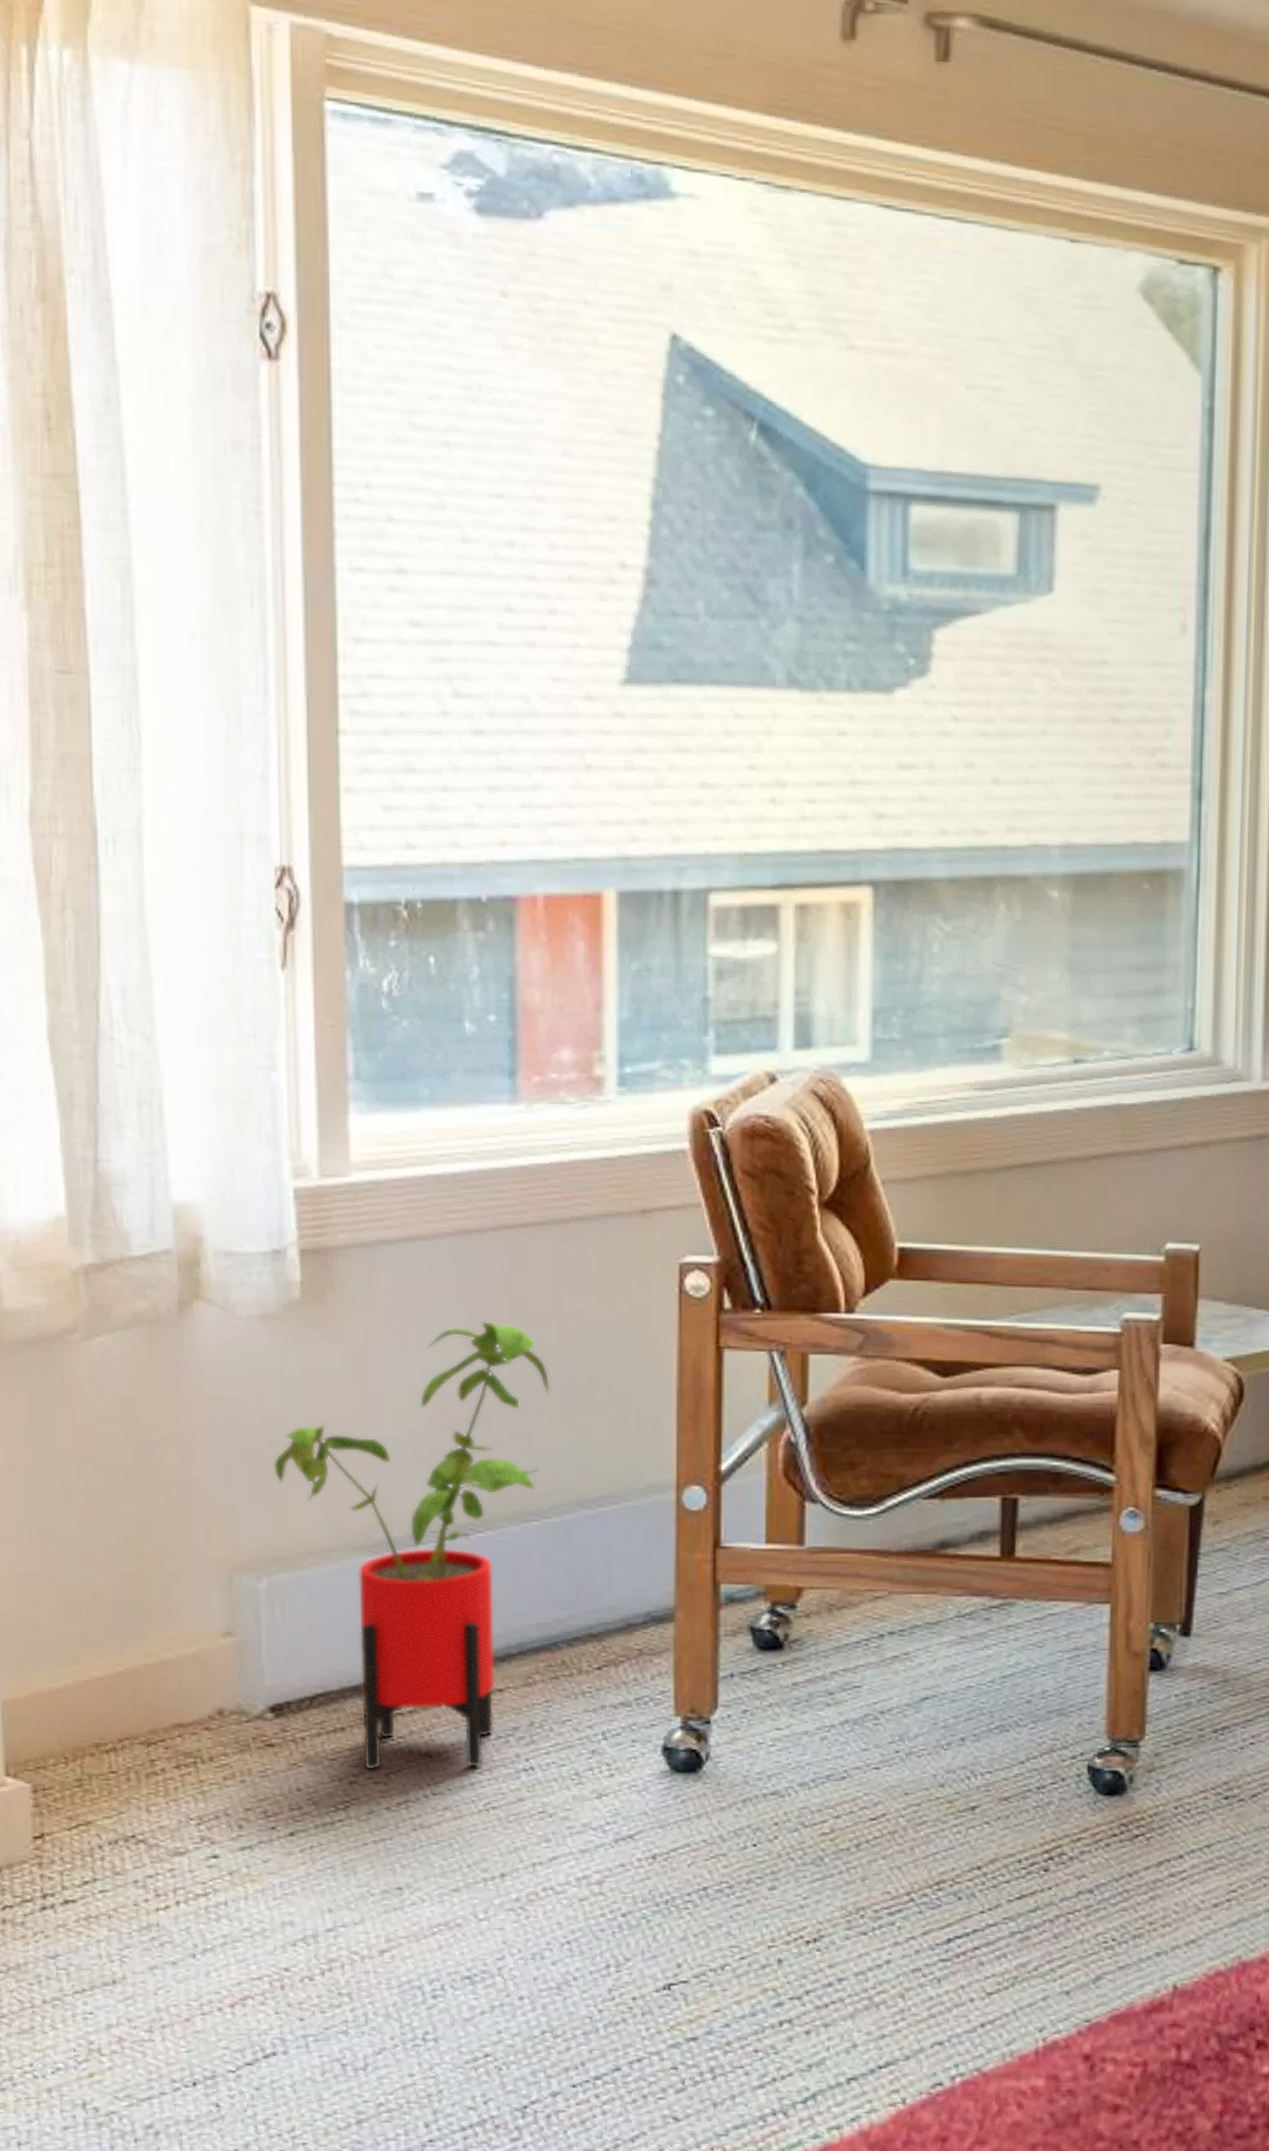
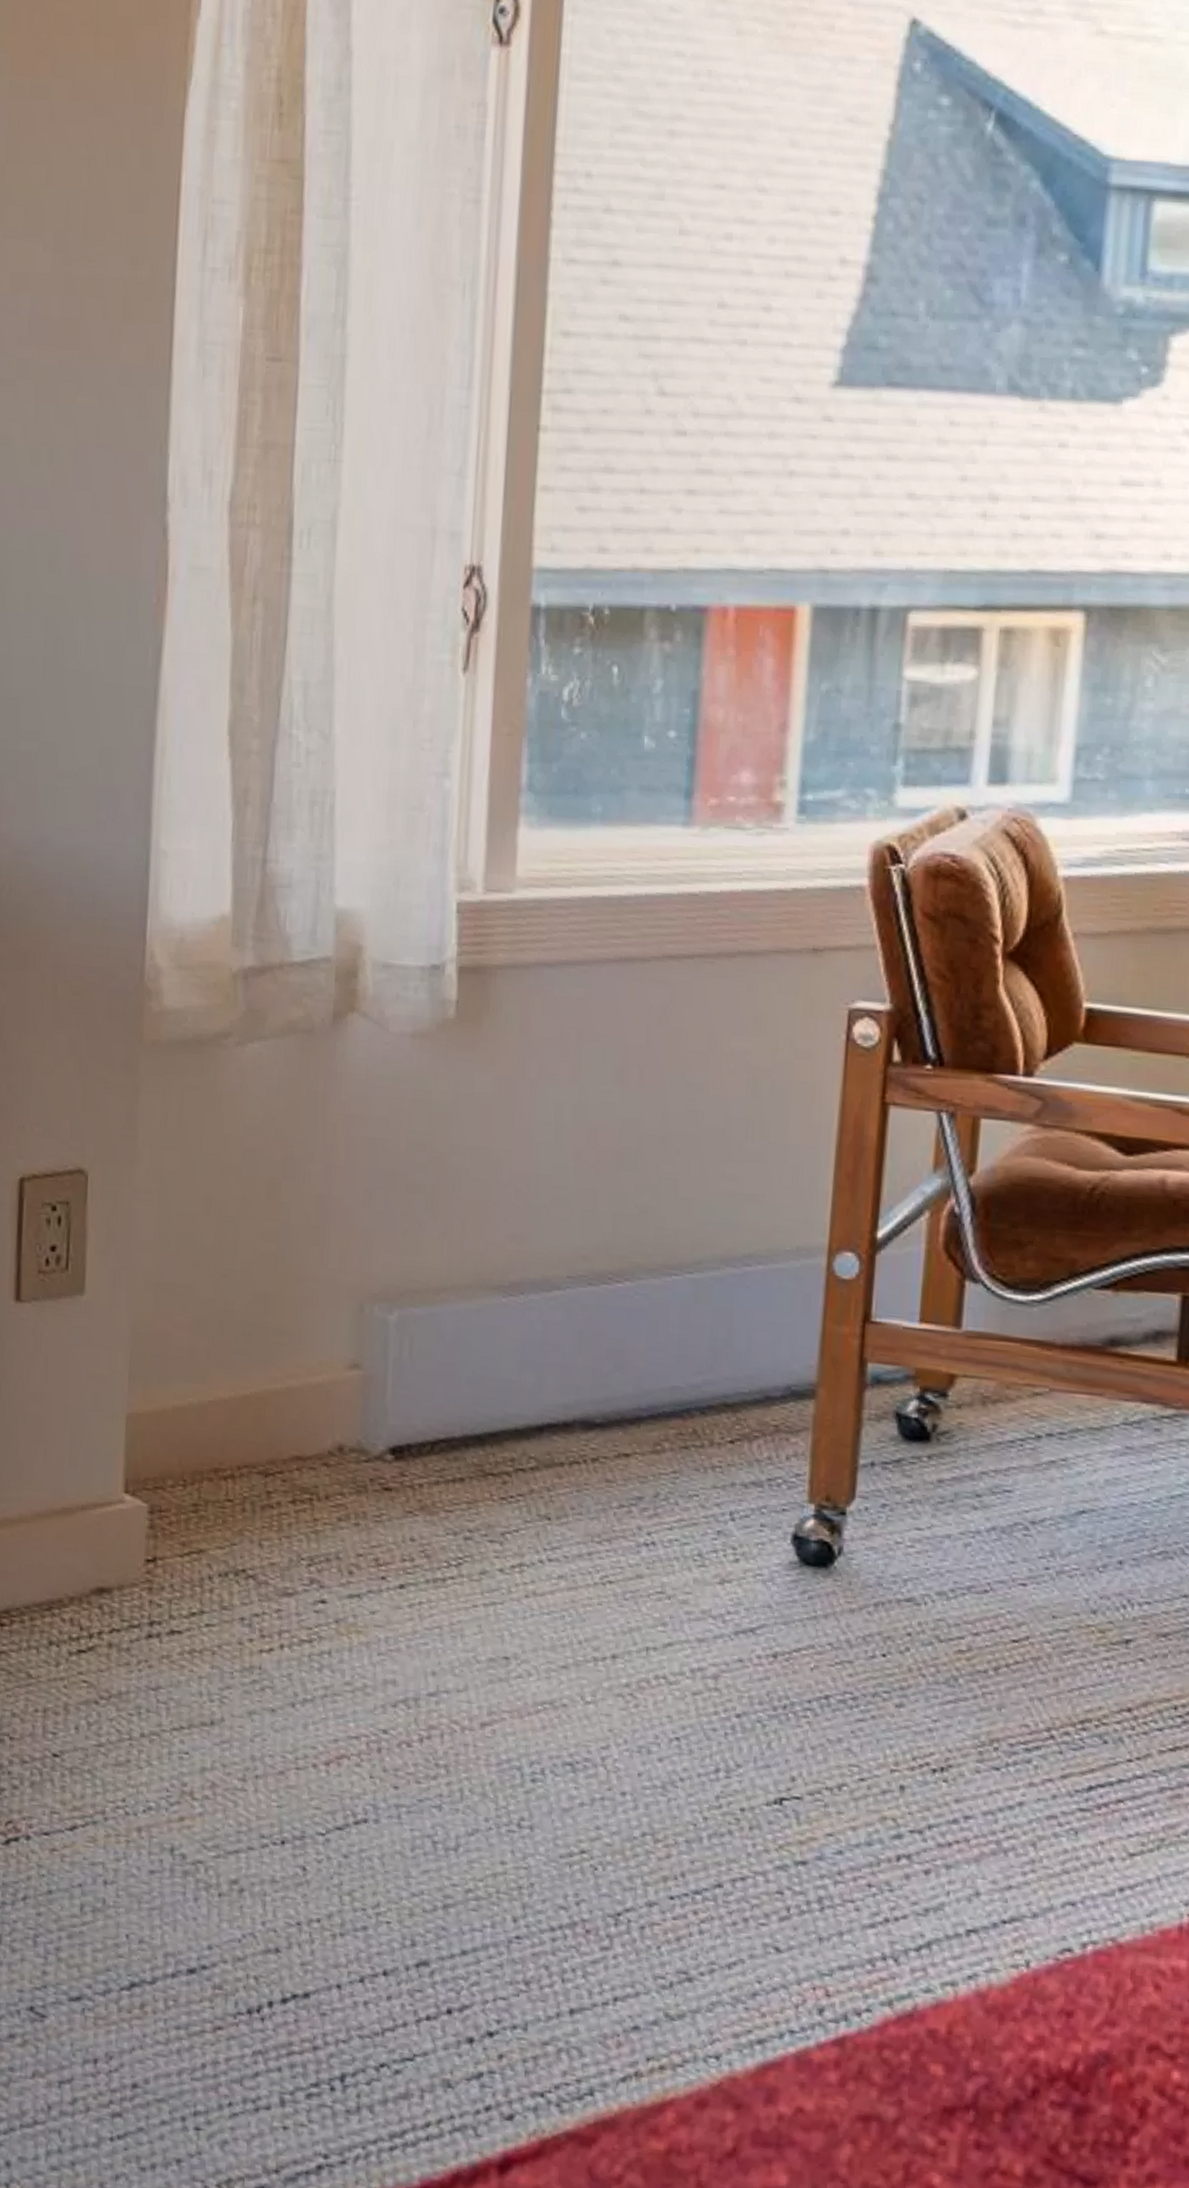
house plant: present [272,1320,550,1770] -> none [413,1055,704,1537]

